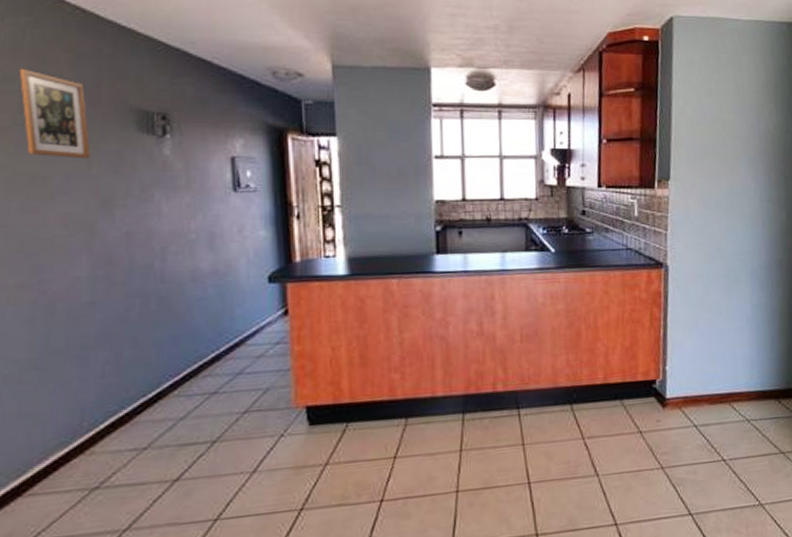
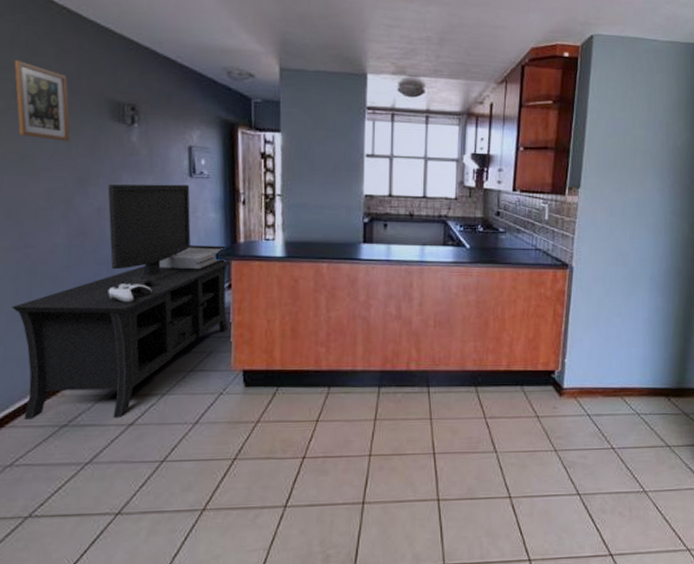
media console: none [25,200,288,485] -> present [11,183,232,420]

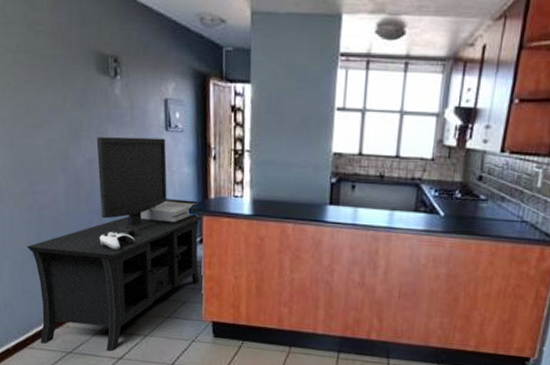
picture frame: present [14,59,71,142] -> none [17,14,65,95]

